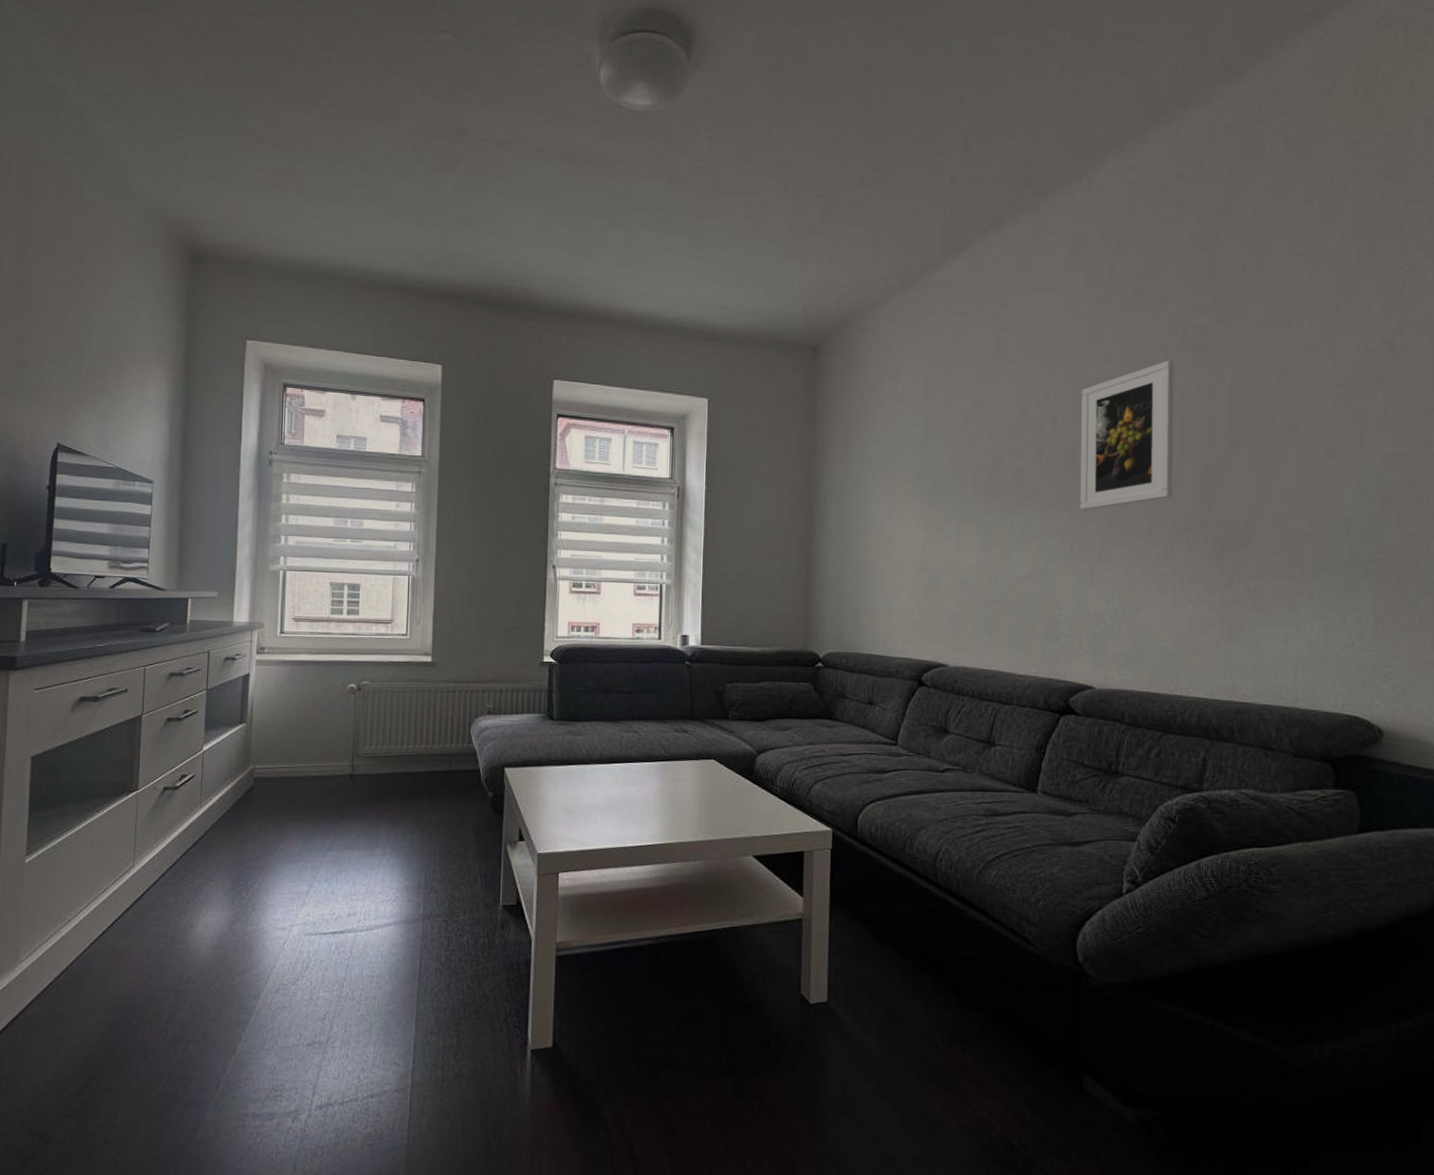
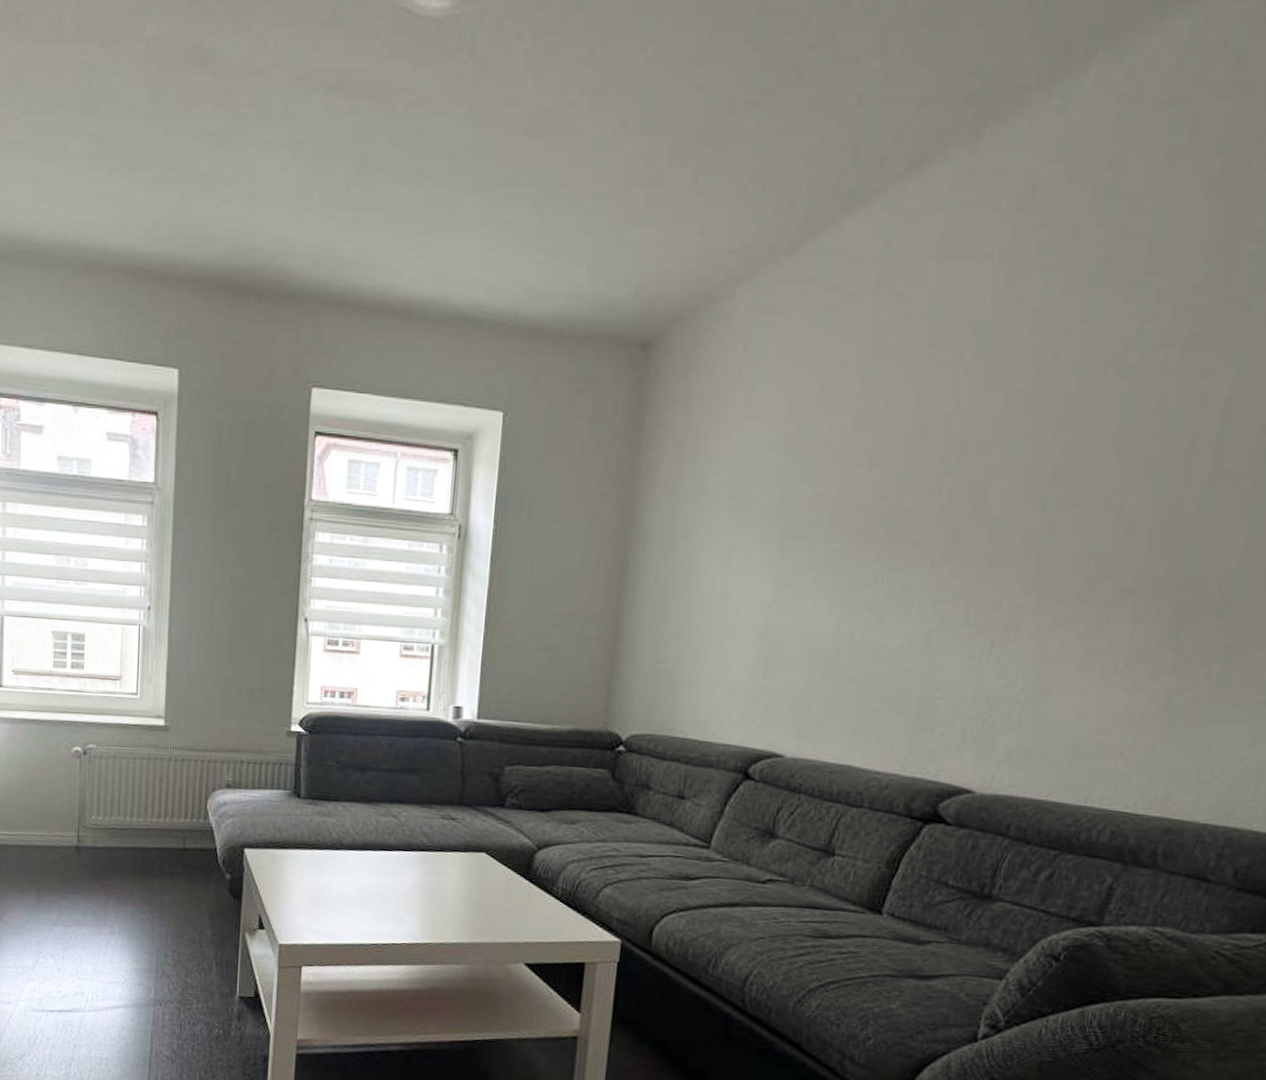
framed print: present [1079,360,1174,511] -> none [985,358,1151,565]

